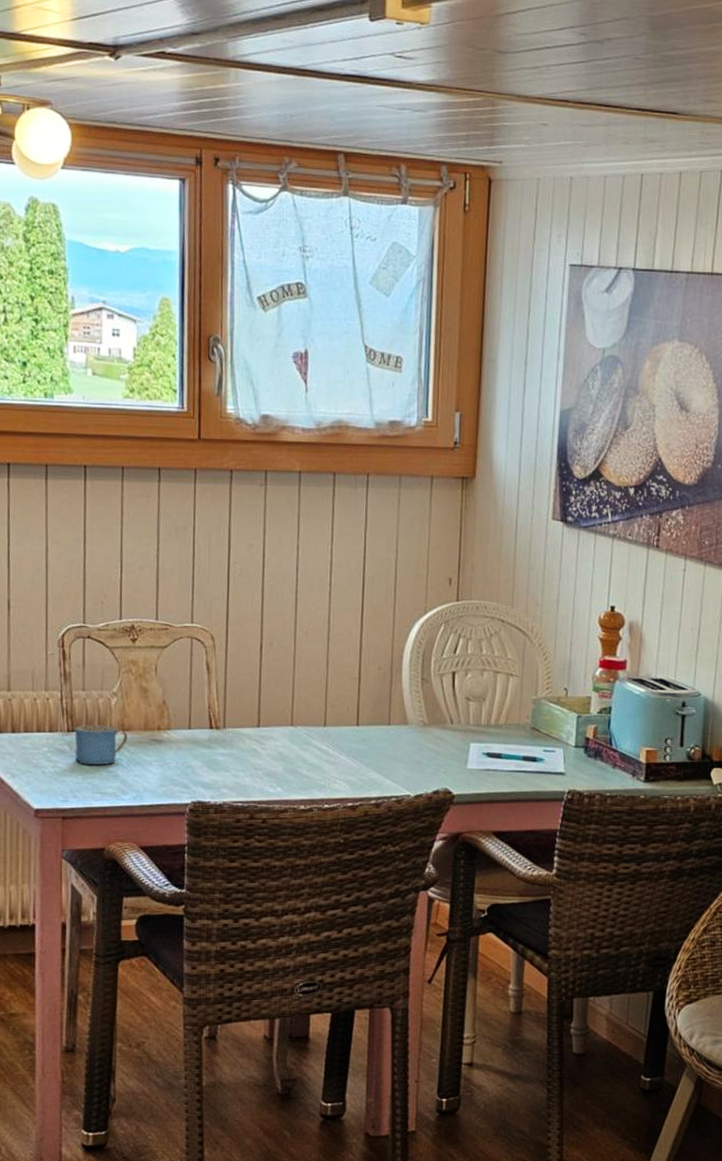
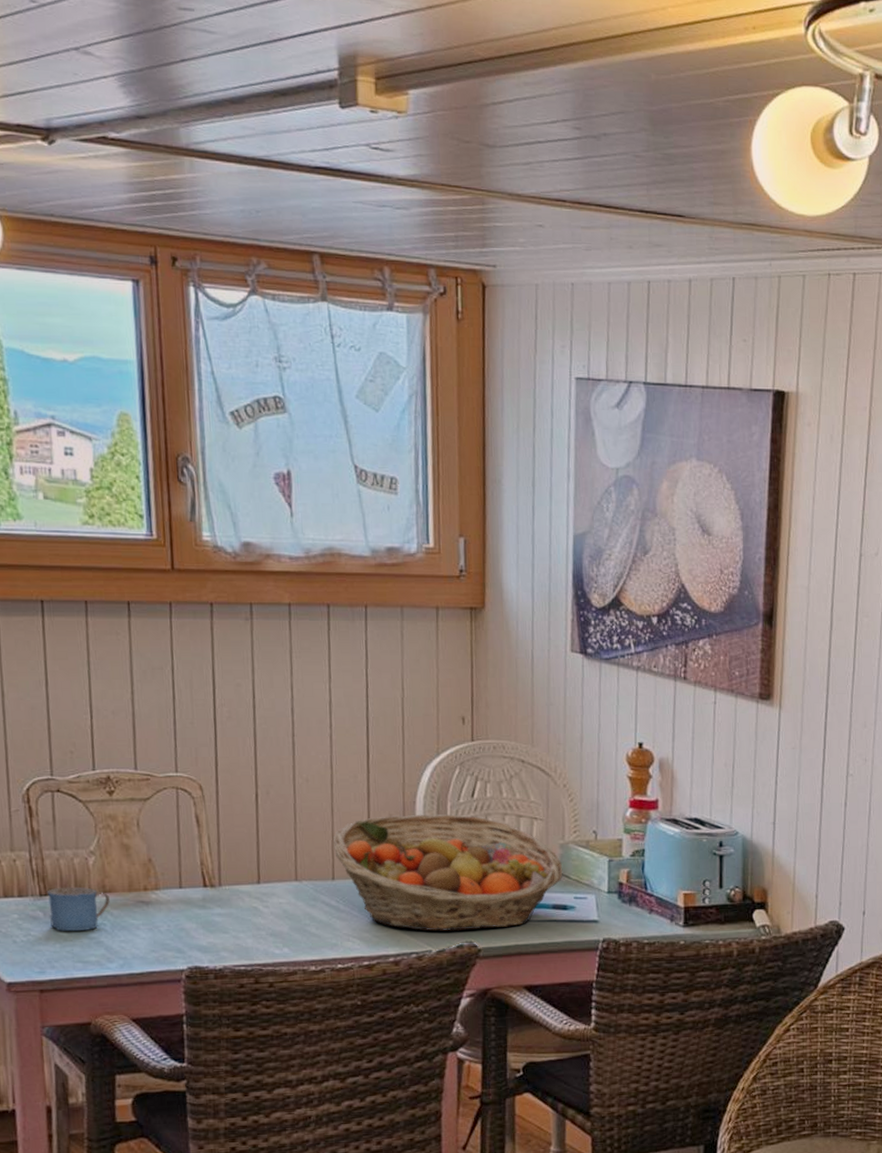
fruit basket: none [327,667,534,777] -> present [333,813,563,931]

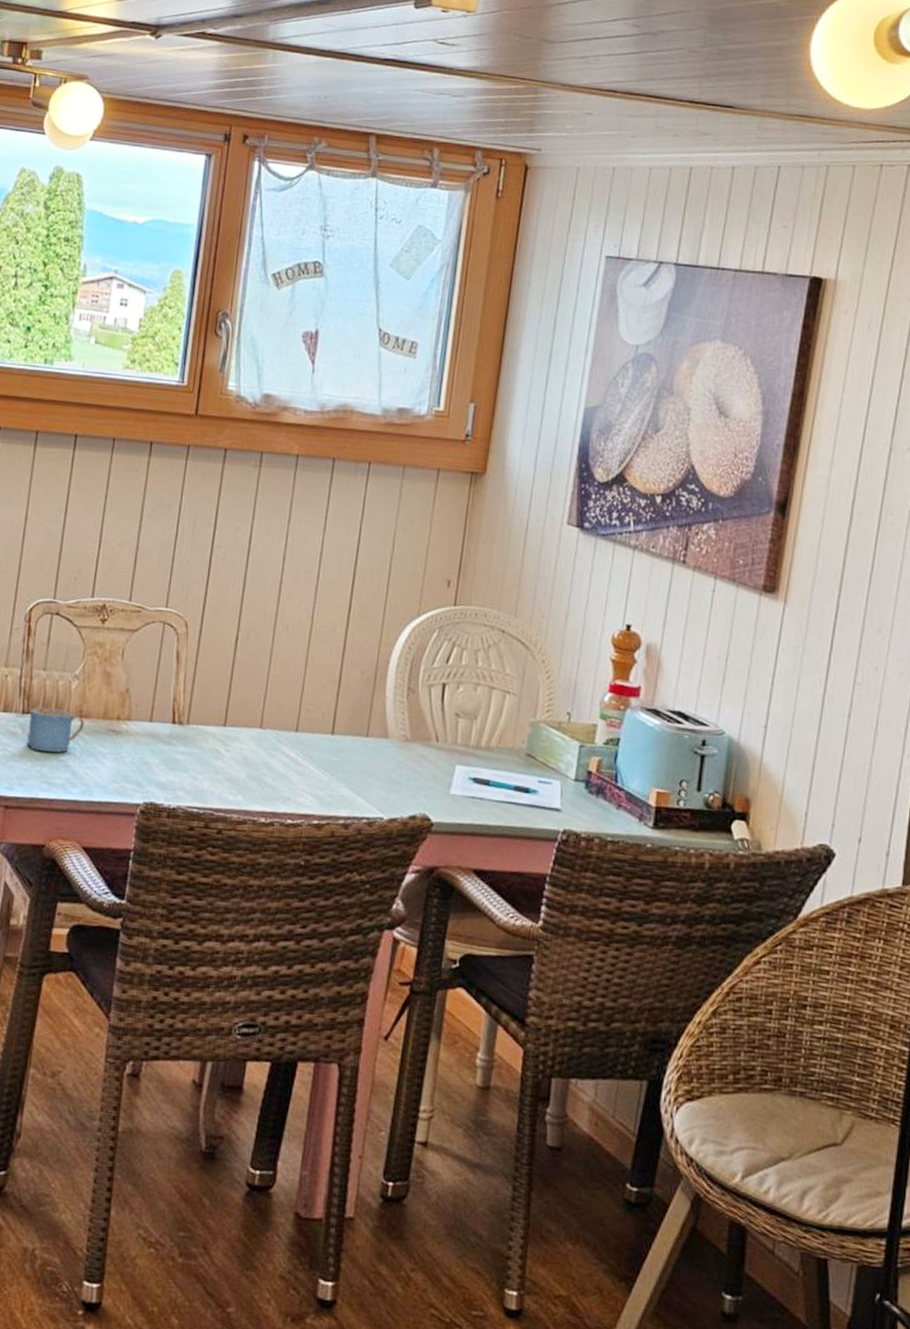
fruit basket: present [333,813,563,931] -> none [302,672,530,804]

